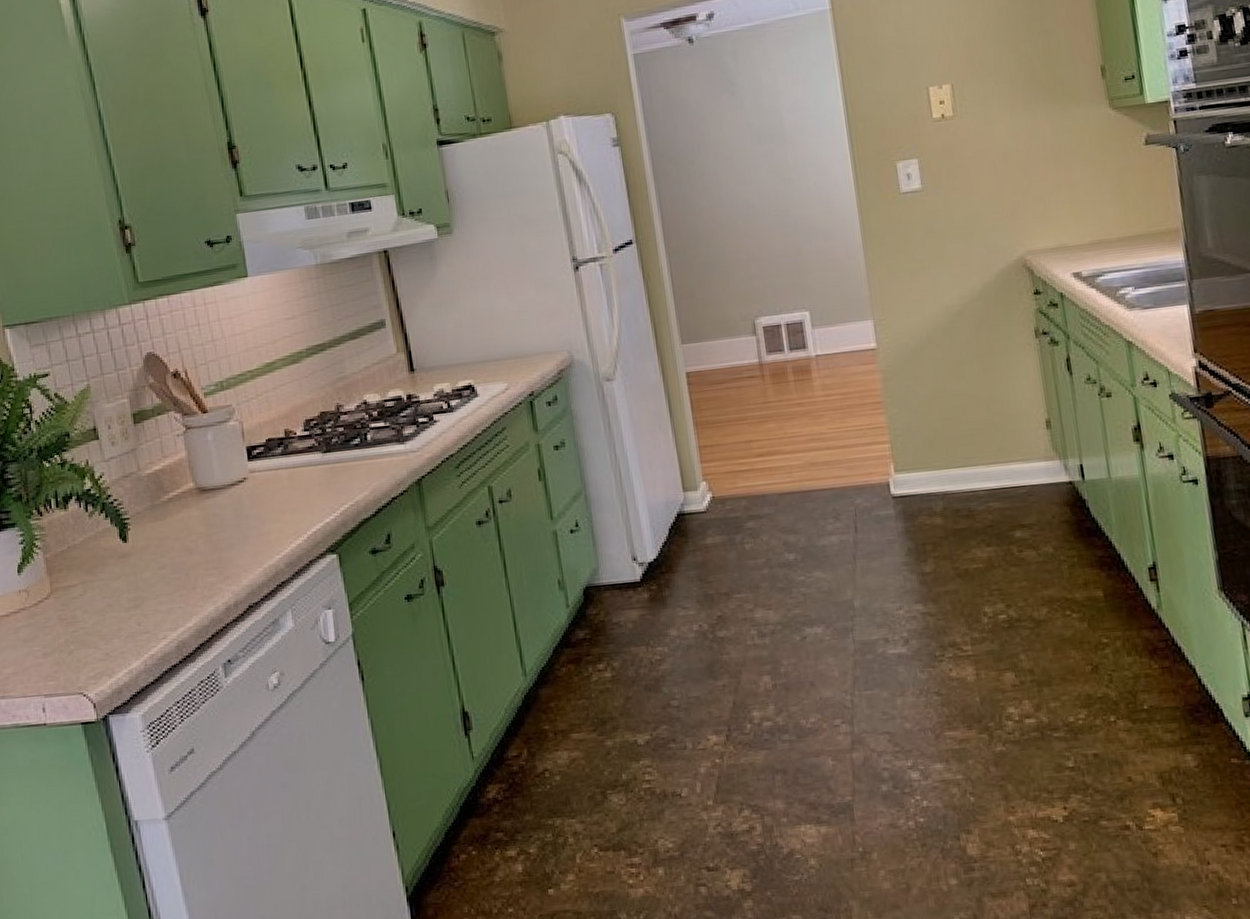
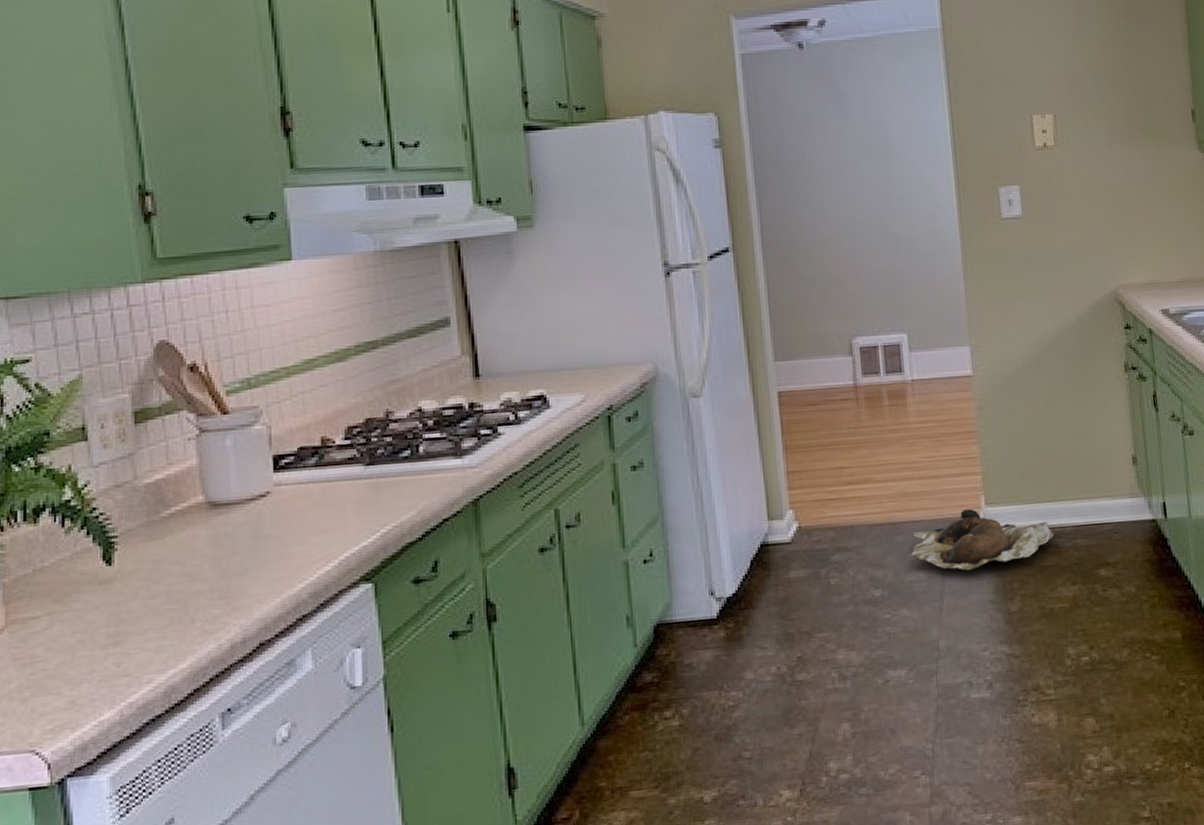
dog bed: none [822,476,967,535] -> present [911,509,1055,571]

